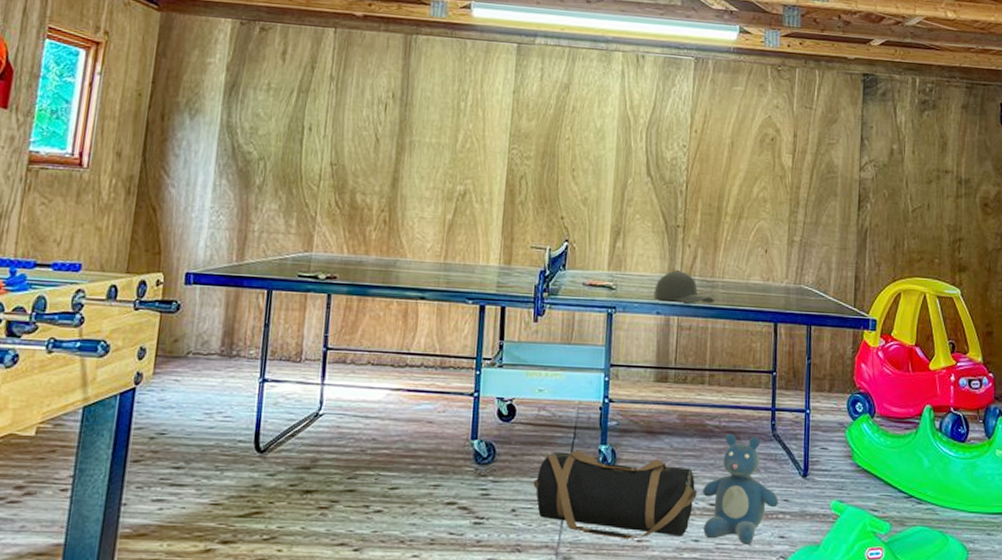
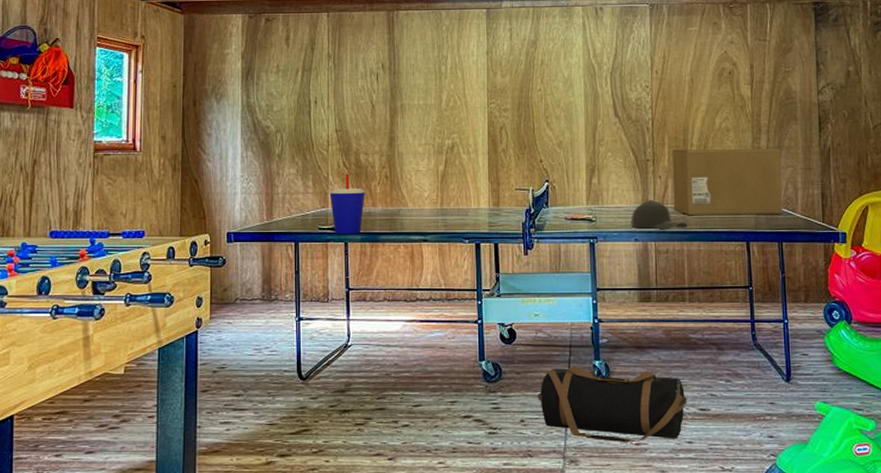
beverage cup: none [315,215,358,286] -> present [329,174,365,235]
box: none [701,217,818,296] -> present [672,148,783,216]
stuffed animal: present [703,433,779,544] -> none [692,344,766,444]

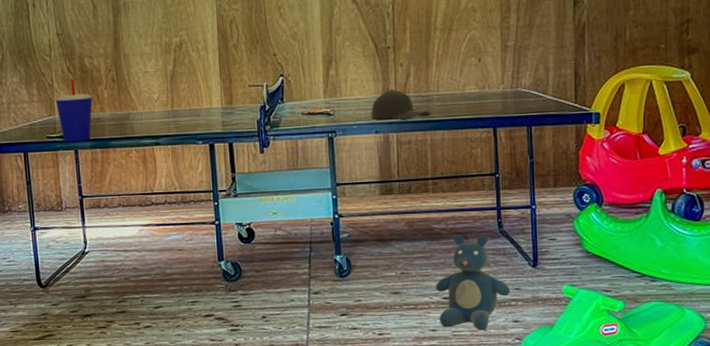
duffel bag: present [537,365,687,443] -> none [278,261,431,334]
box: present [672,148,783,216] -> none [414,27,533,104]
stuffed animal: none [692,344,766,444] -> present [436,234,511,330]

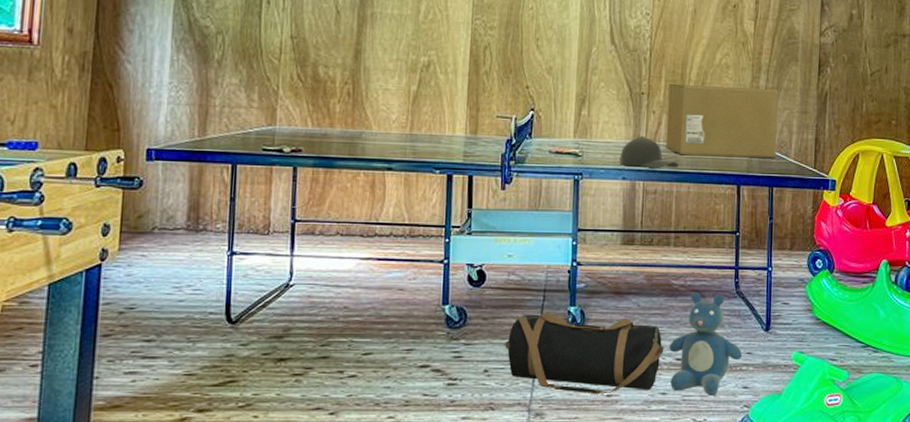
beverage cup: present [55,80,93,143] -> none [278,88,322,159]
duffel bag: none [278,261,431,334] -> present [505,311,664,395]
box: none [414,27,533,104] -> present [665,84,779,159]

